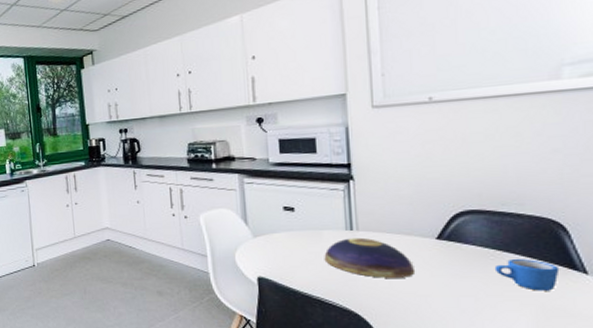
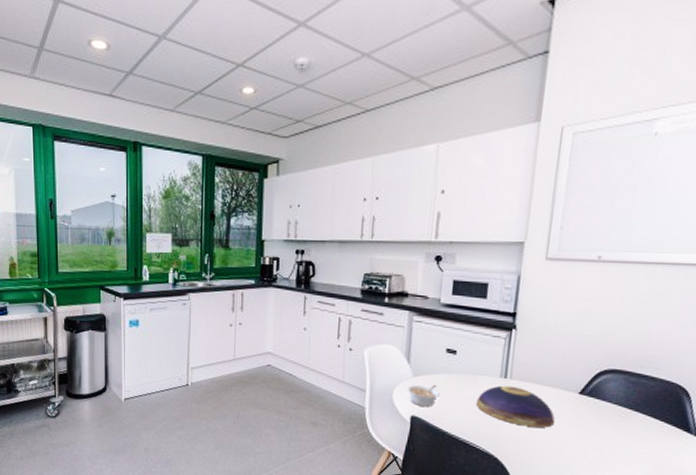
legume: none [248,243,284,266] -> present [406,384,440,407]
mug: present [494,258,560,291] -> none [622,417,677,450]

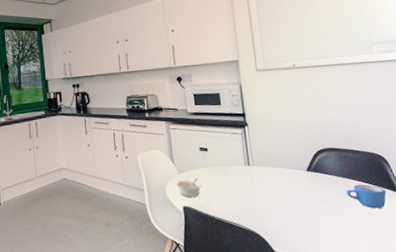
decorative bowl: present [476,385,555,428] -> none [231,171,294,203]
mug: none [622,417,677,450] -> present [346,184,387,209]

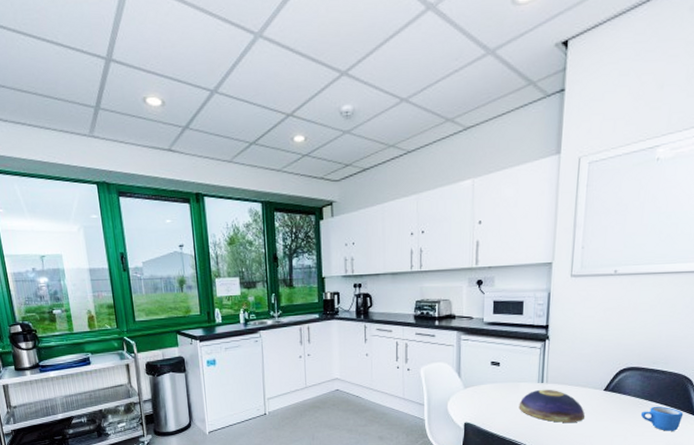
legume: present [175,177,202,197] -> none [459,393,488,413]
decorative bowl: none [231,171,294,203] -> present [518,389,585,423]

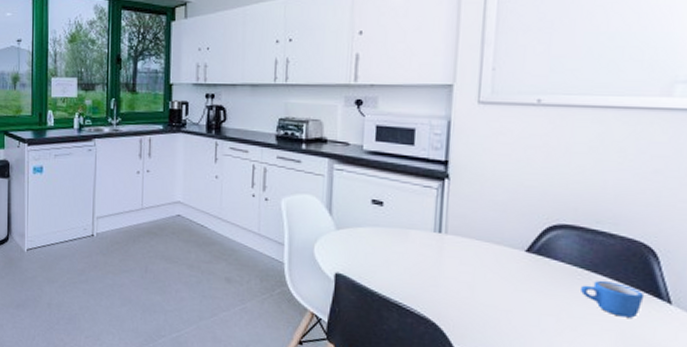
decorative bowl: present [518,389,585,423] -> none [407,241,499,289]

